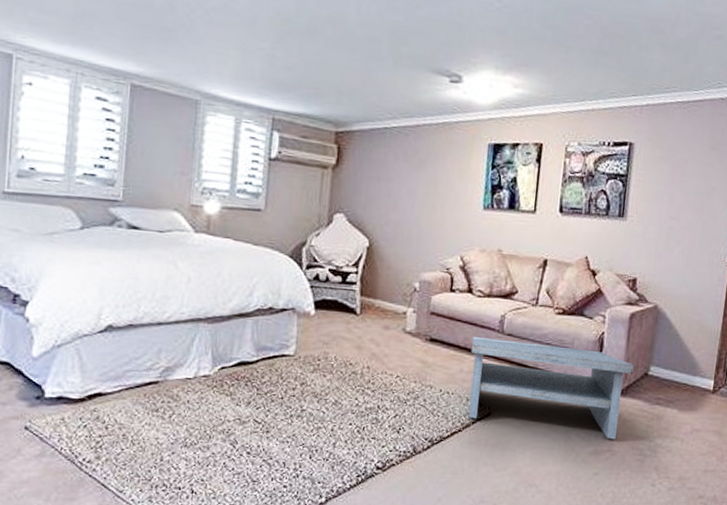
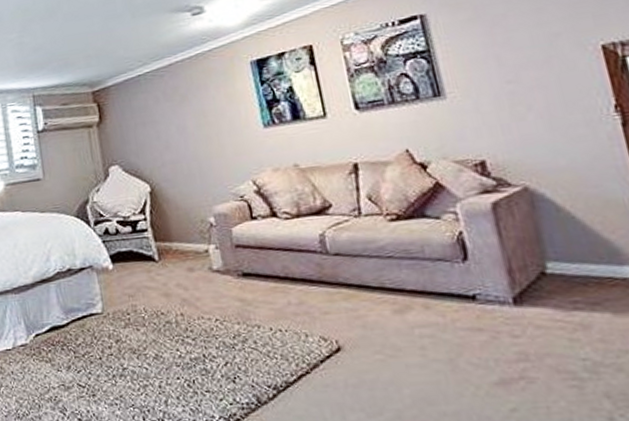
coffee table: present [468,336,634,440] -> none [291,255,527,363]

